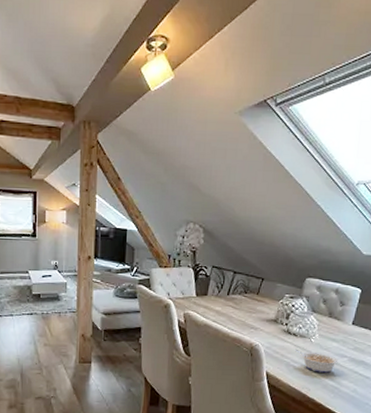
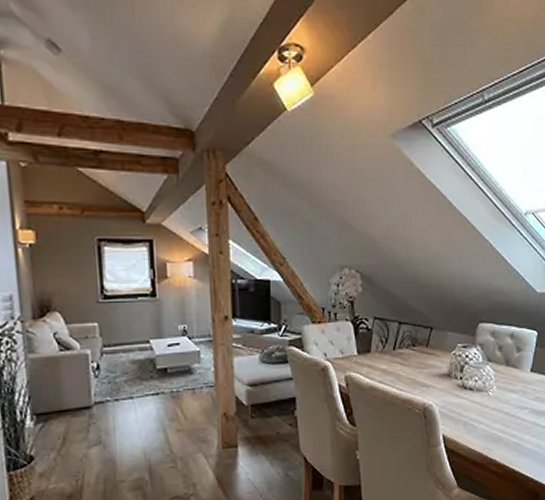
legume: present [295,349,338,373] -> none [473,405,519,430]

